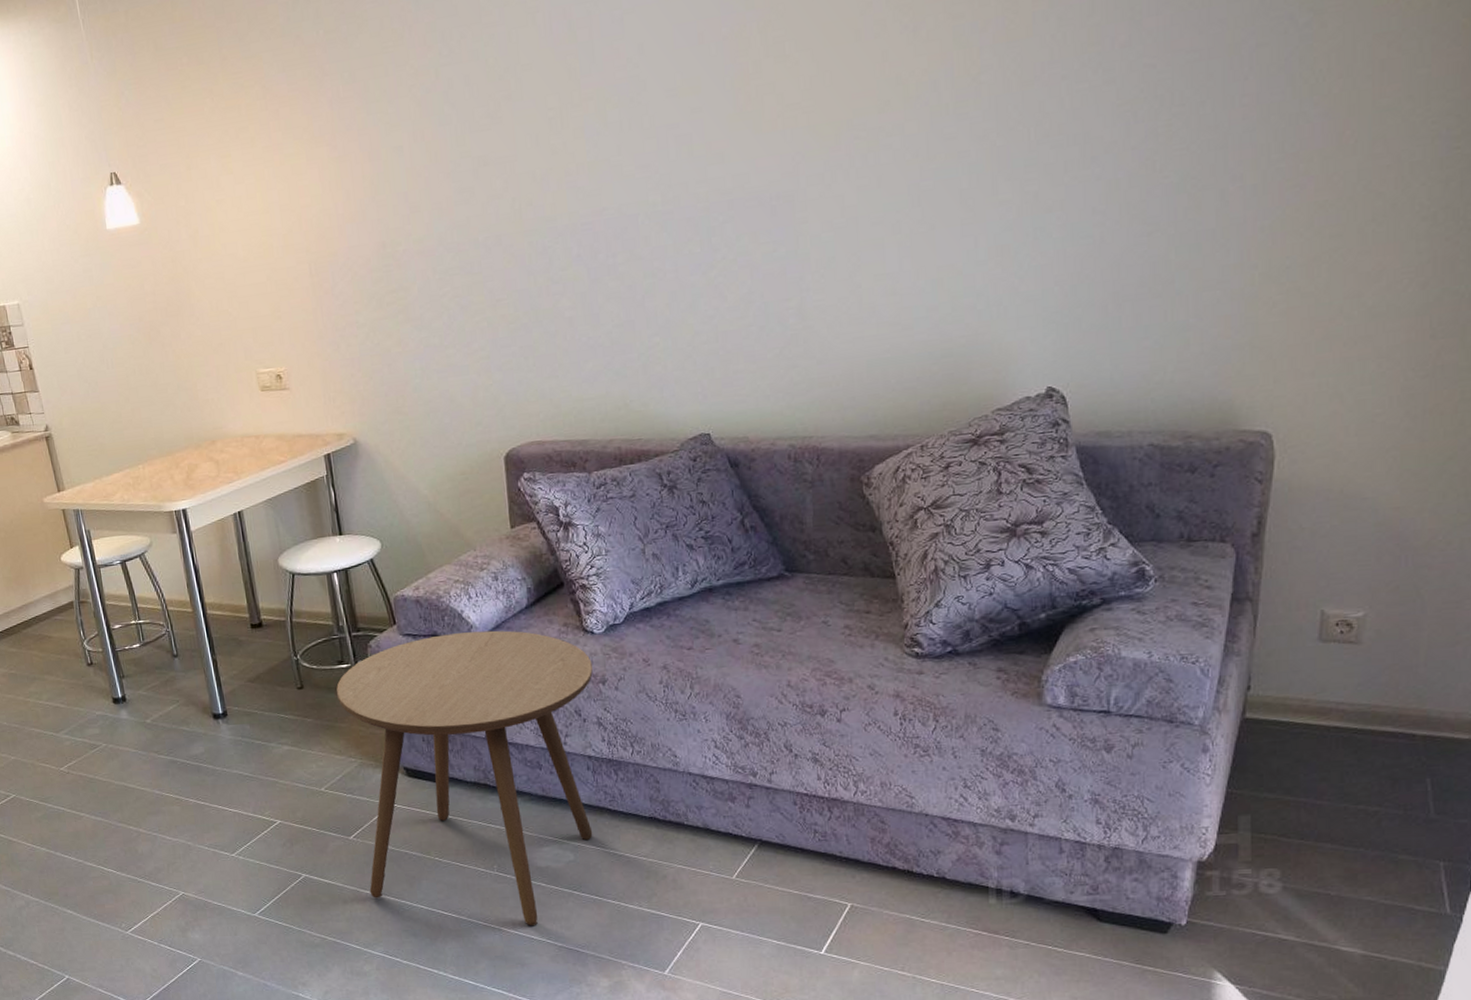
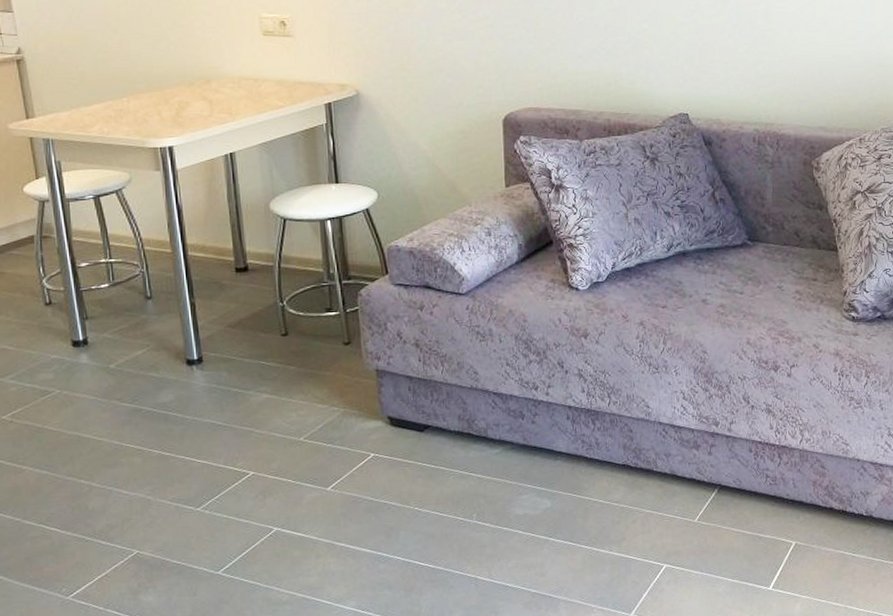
side table: present [336,630,593,926] -> none [323,283,576,574]

